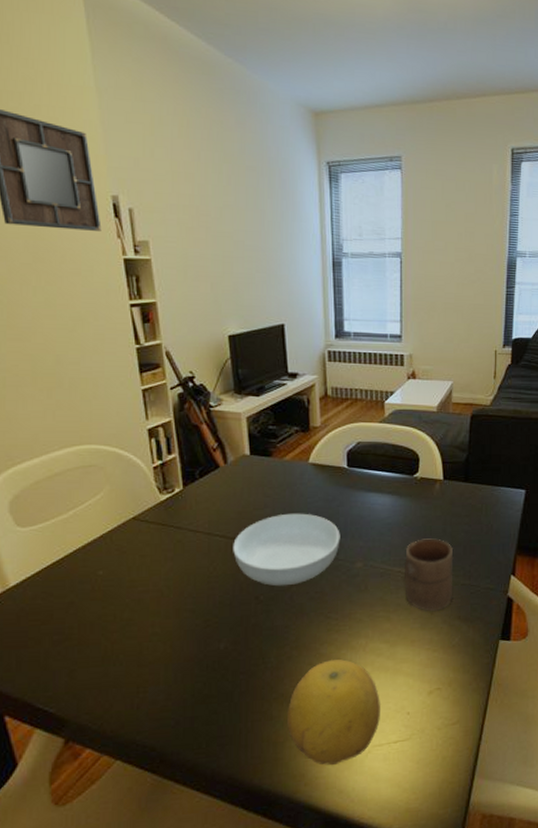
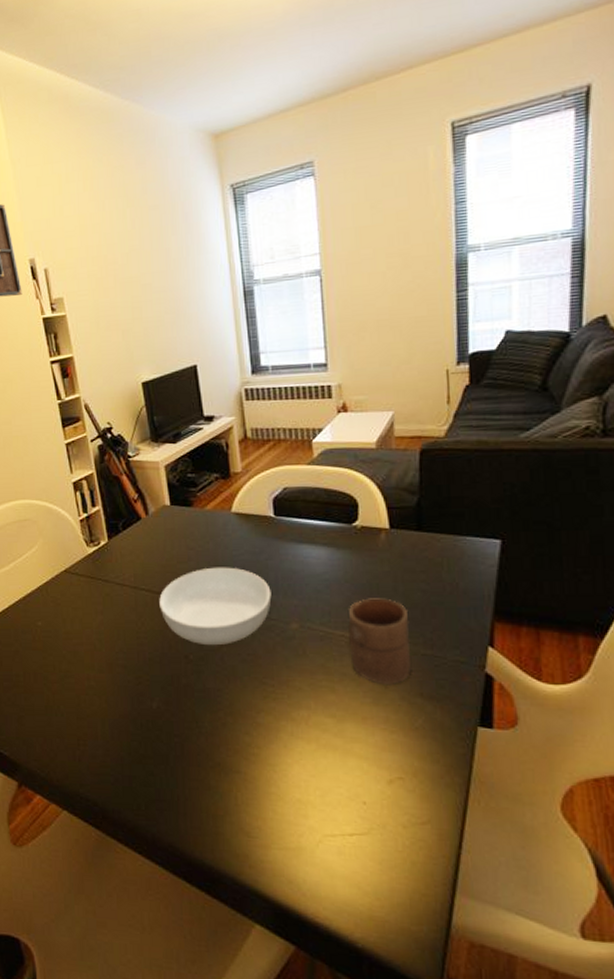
fruit: present [287,659,380,766] -> none [226,731,331,851]

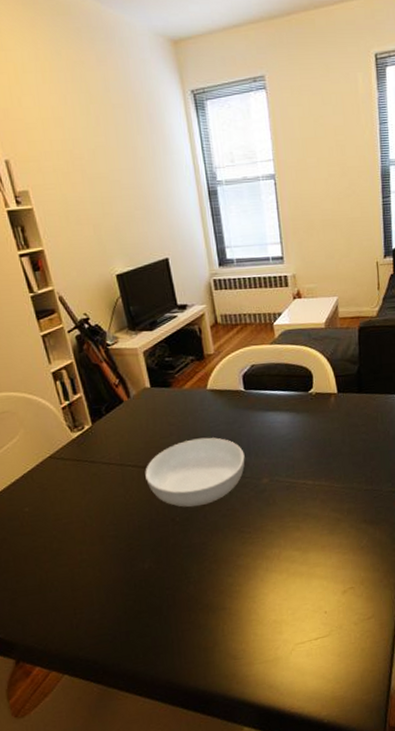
cup: present [347,598,412,686] -> none [307,449,358,518]

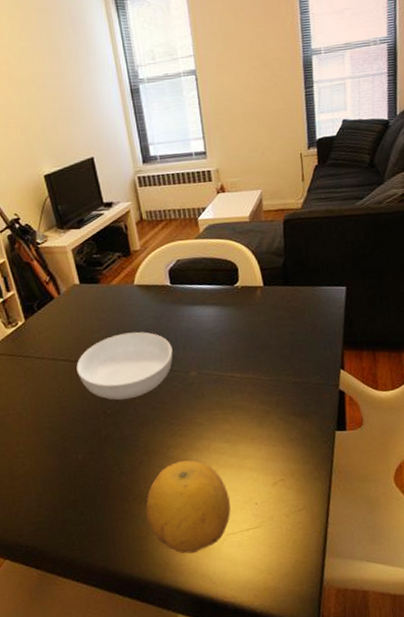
fruit: none [213,569,300,665] -> present [146,460,231,554]

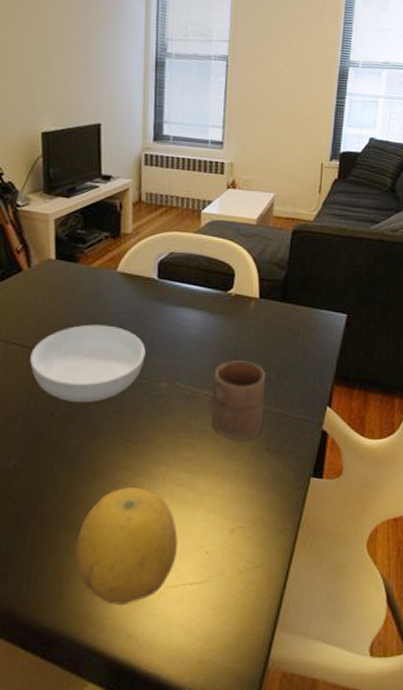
cup: none [235,342,286,410] -> present [211,360,266,442]

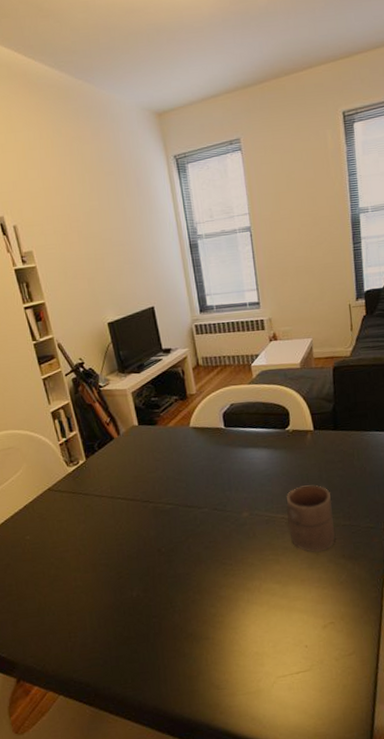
serving bowl: present [30,324,146,403] -> none [133,472,226,539]
fruit: present [75,488,178,606] -> none [197,600,281,696]

